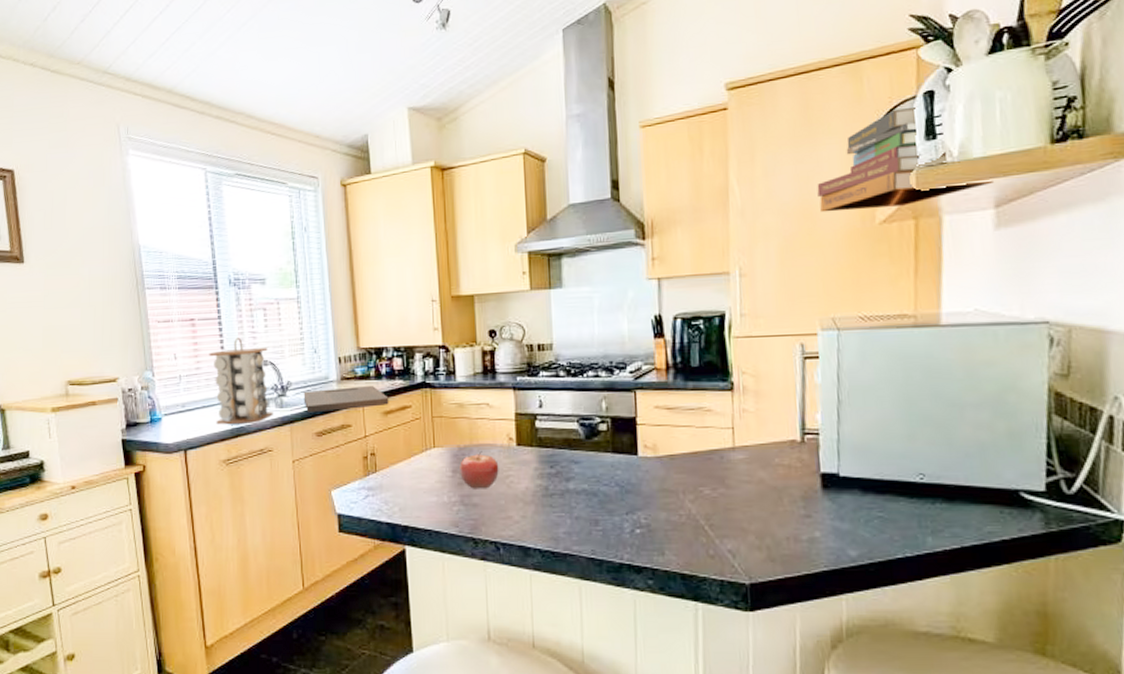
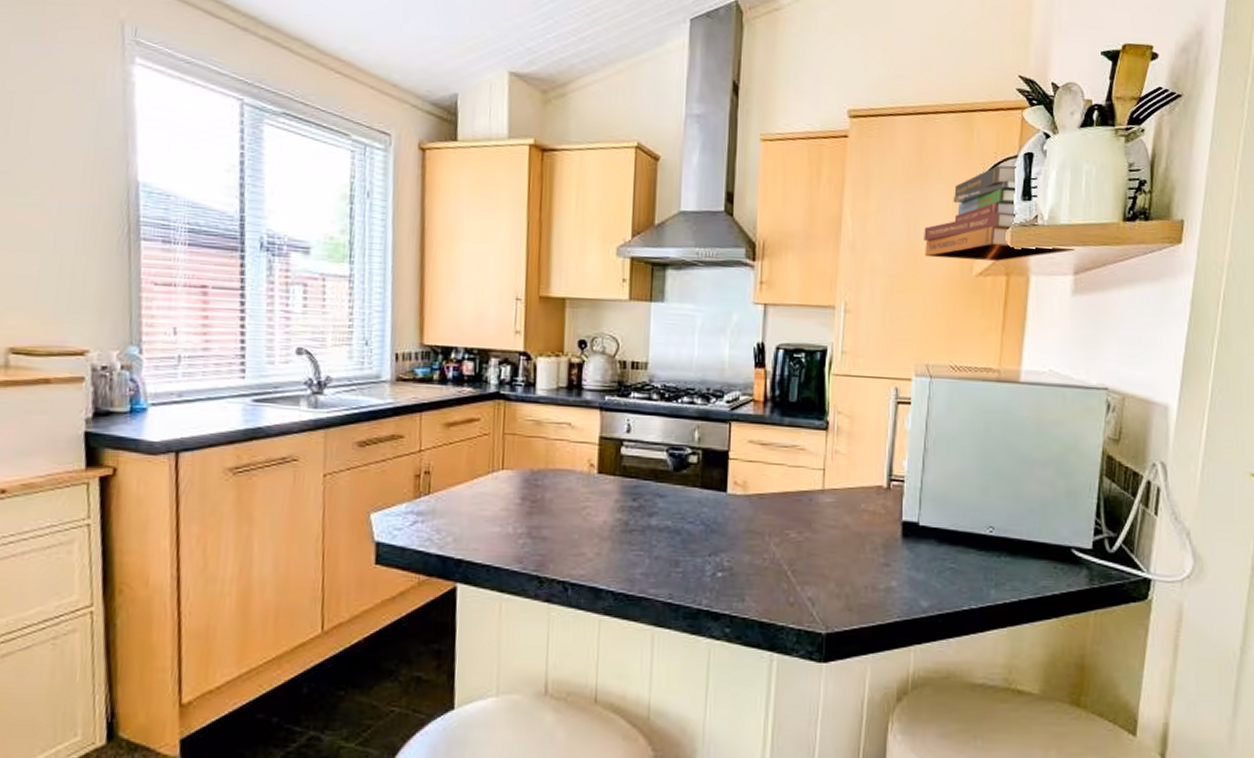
spice rack: present [209,337,273,425] -> none [223,315,304,426]
cutting board: present [303,386,389,413] -> none [345,390,453,418]
fruit: present [460,451,499,489] -> none [530,477,576,521]

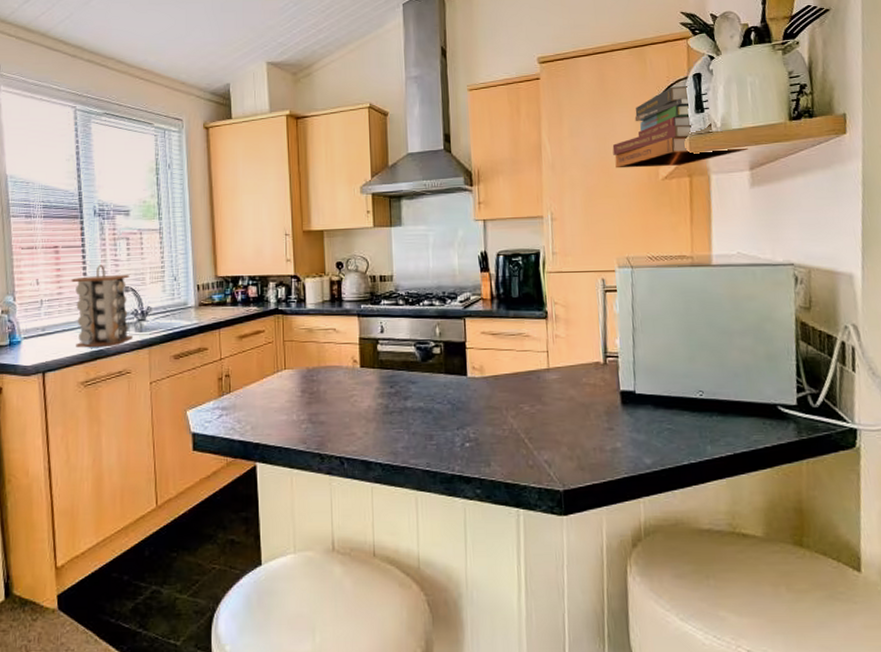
spice rack: none [223,315,304,426] -> present [71,264,133,348]

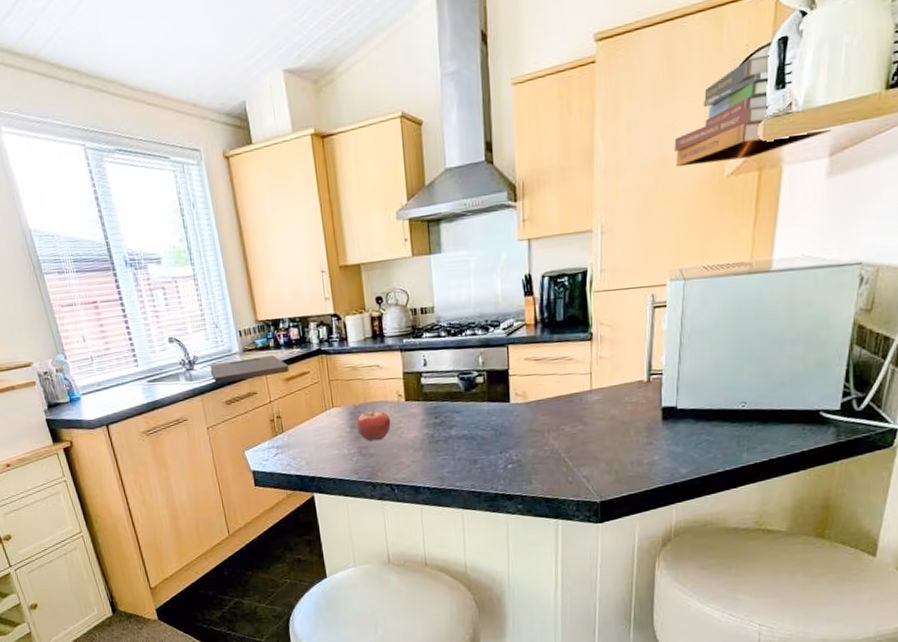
spice rack: present [71,264,133,348] -> none [115,317,184,400]
cutting board: none [162,312,244,337] -> present [210,355,289,384]
fruit: none [308,373,344,408] -> present [356,408,391,442]

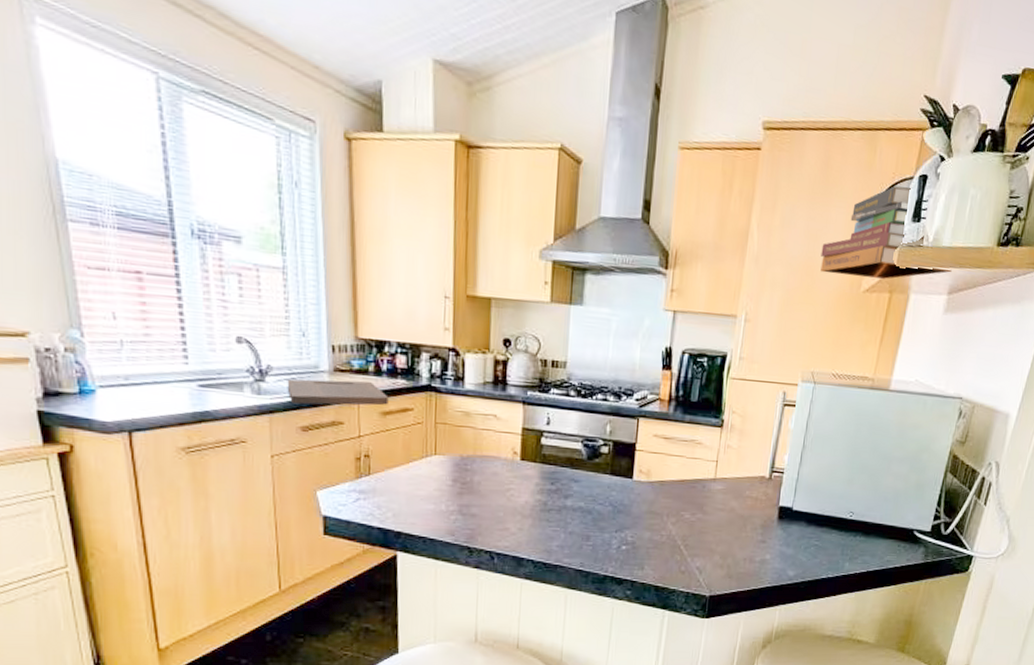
fruit: present [356,408,391,442] -> none [460,462,501,501]

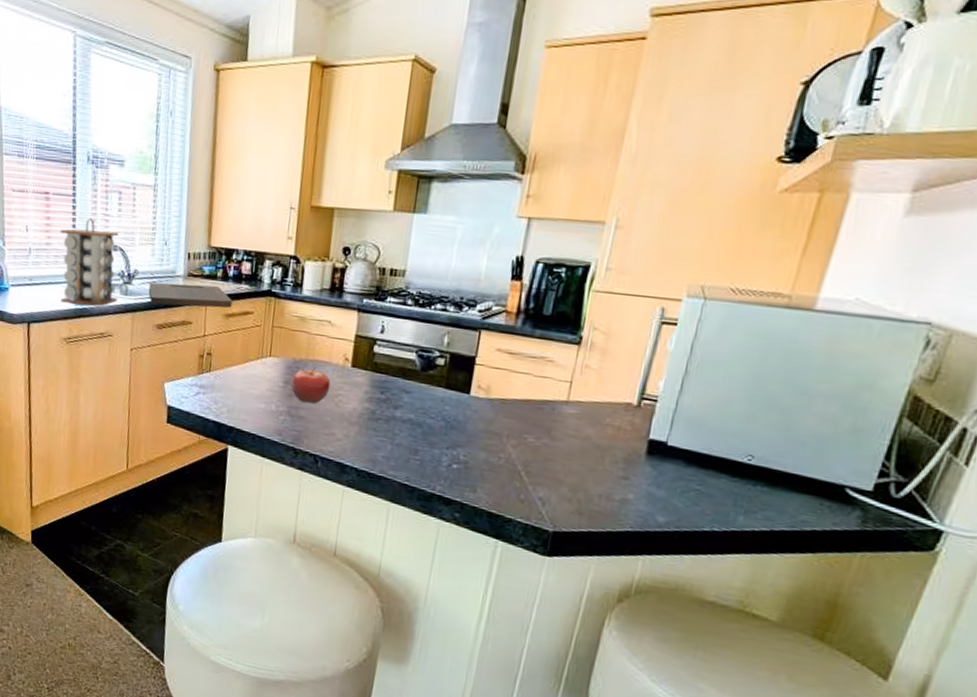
spice rack: none [162,303,248,410] -> present [60,218,119,307]
fruit: none [460,462,501,501] -> present [291,367,331,404]
books: present [820,186,952,279] -> none [719,63,920,176]

